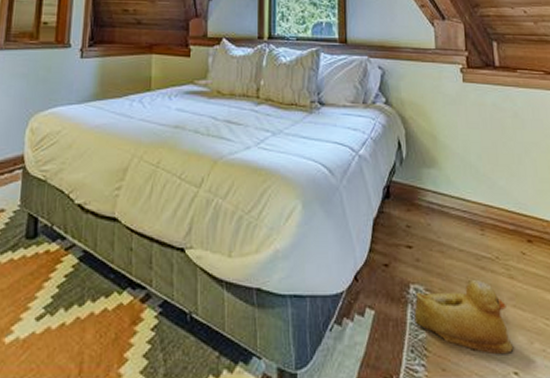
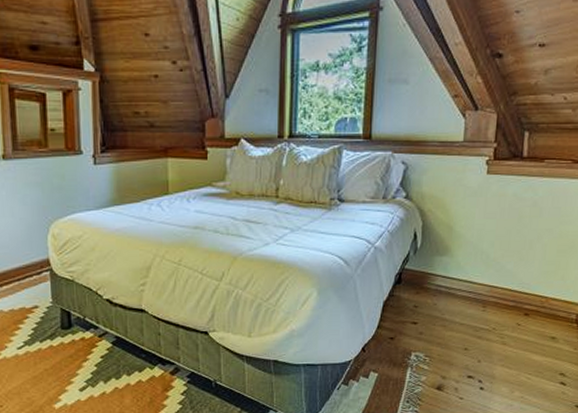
rubber duck: present [414,279,513,355] -> none [412,346,495,402]

